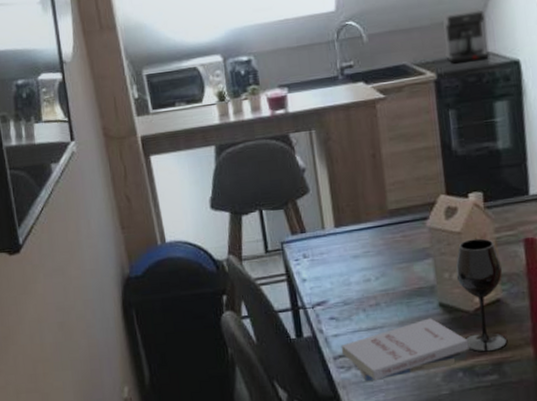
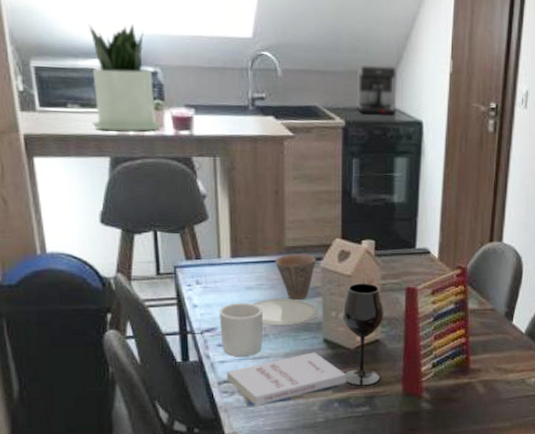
planter: none [188,20,260,122] -> present [88,23,163,132]
mug: none [327,272,375,329] -> present [219,303,264,356]
plate: none [360,263,429,294] -> present [252,298,318,327]
cup: none [379,214,422,264] -> present [275,254,316,300]

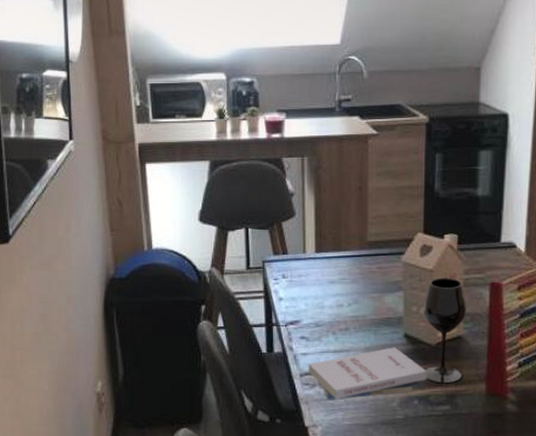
planter: present [88,23,163,132] -> none [195,40,257,137]
mug: present [219,303,264,356] -> none [302,297,345,349]
plate: present [252,298,318,327] -> none [334,292,399,321]
cup: present [275,254,316,300] -> none [357,248,398,294]
coffee maker: present [356,61,396,116] -> none [440,58,481,109]

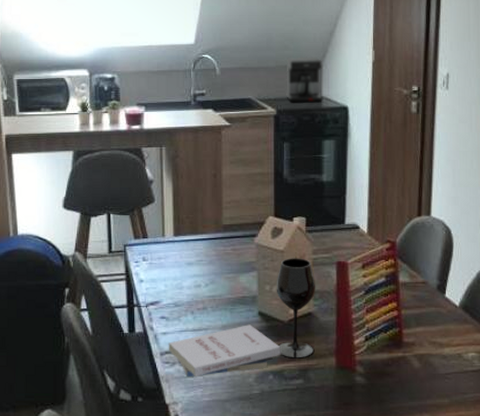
coffee maker: none [440,58,481,109] -> present [286,56,323,103]

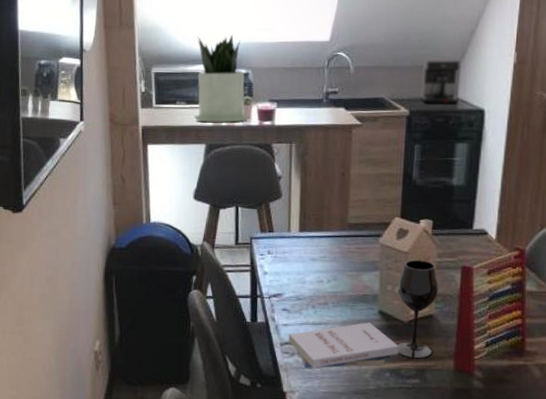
planter: none [59,40,118,129] -> present [193,35,250,123]

